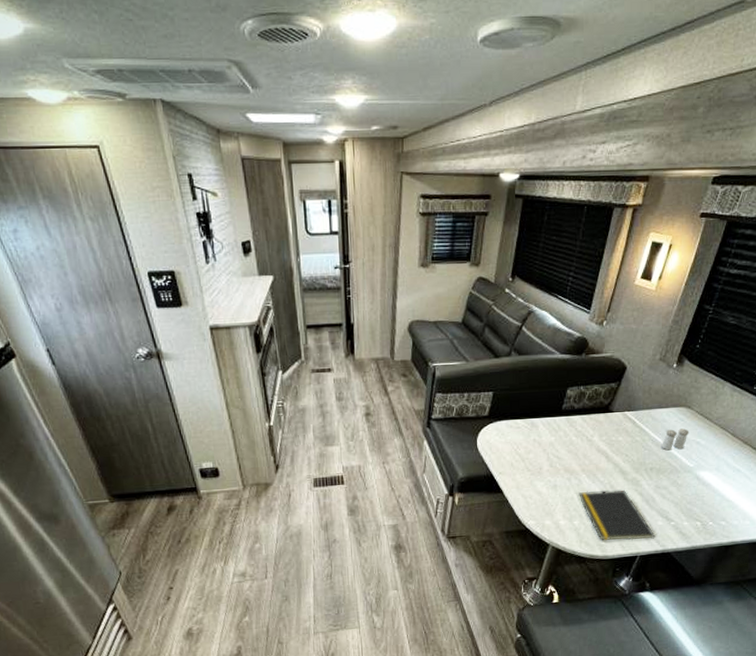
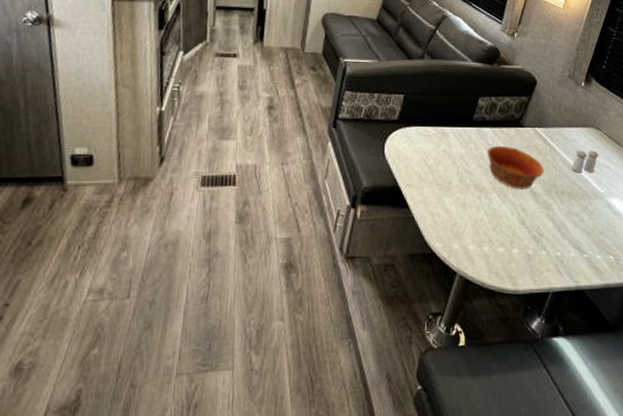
bowl: none [576,431,633,470] -> present [487,145,544,190]
notepad: present [579,489,655,540] -> none [489,212,568,273]

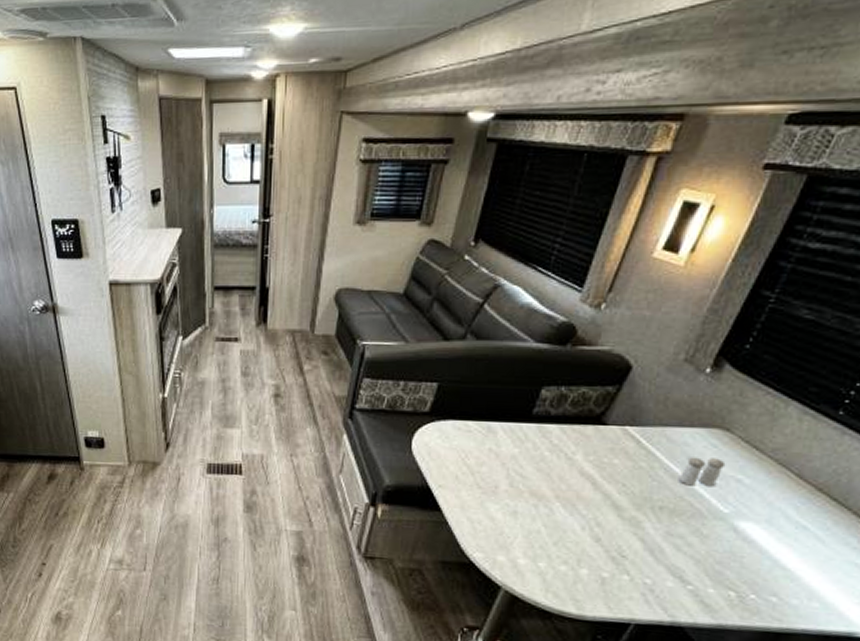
bowl: present [487,145,544,190] -> none [549,446,634,501]

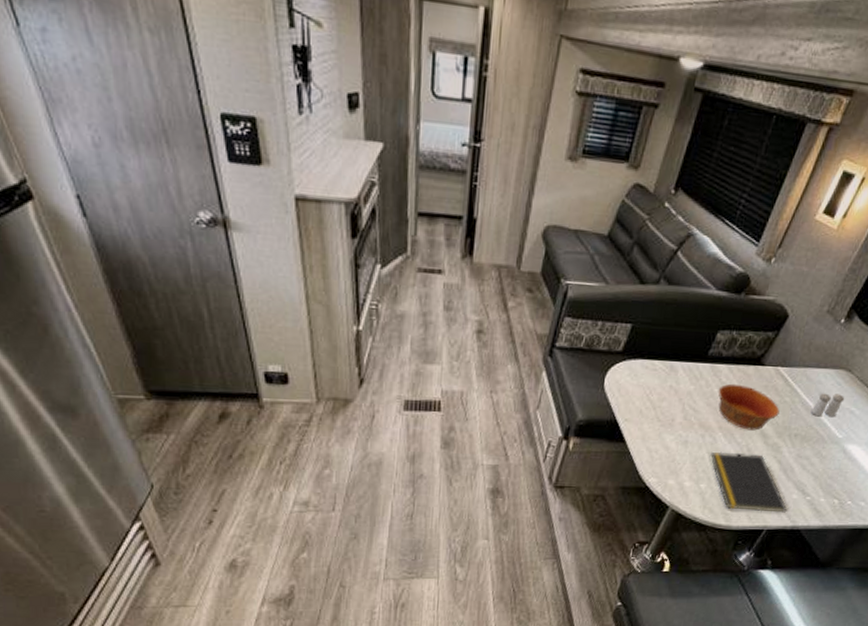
notepad: none [548,524,661,604] -> present [710,451,788,513]
bowl: none [549,446,634,501] -> present [718,383,780,431]

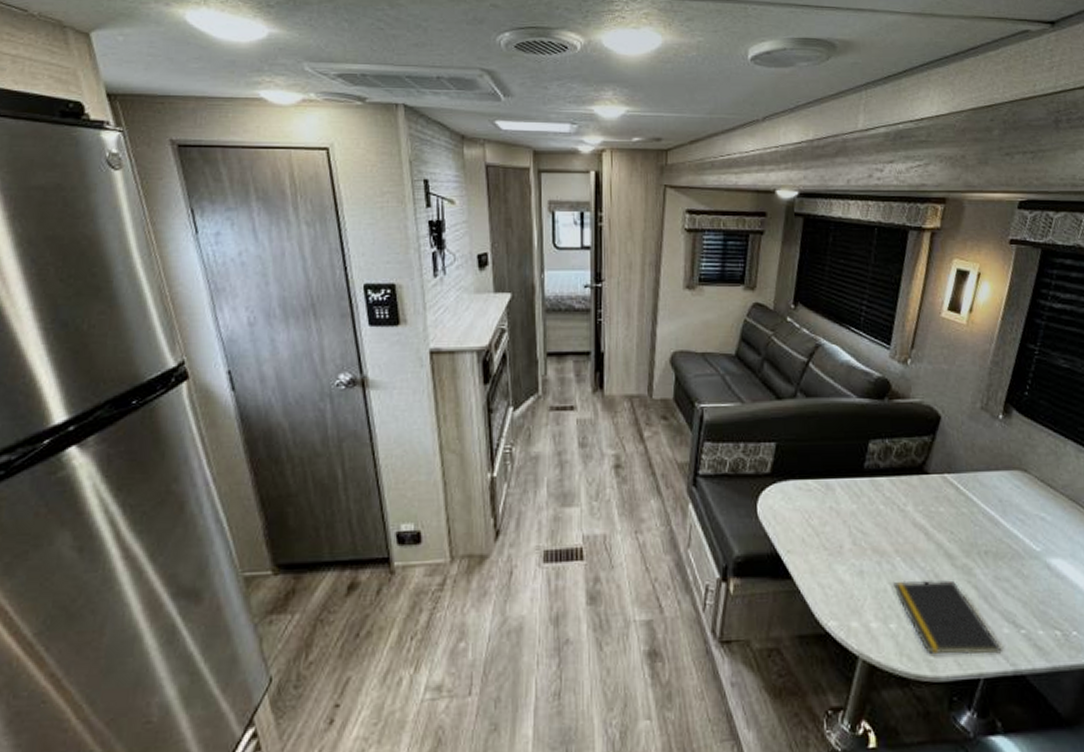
bowl: present [718,383,780,431] -> none [884,497,960,552]
salt and pepper shaker: present [810,393,845,417] -> none [995,498,1030,528]

